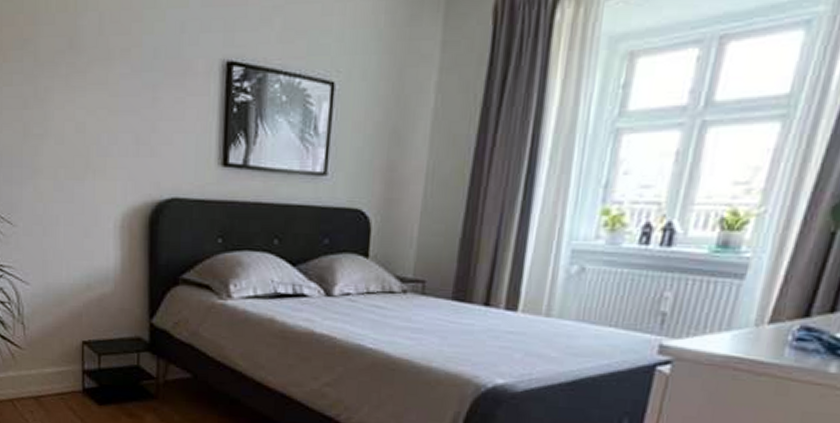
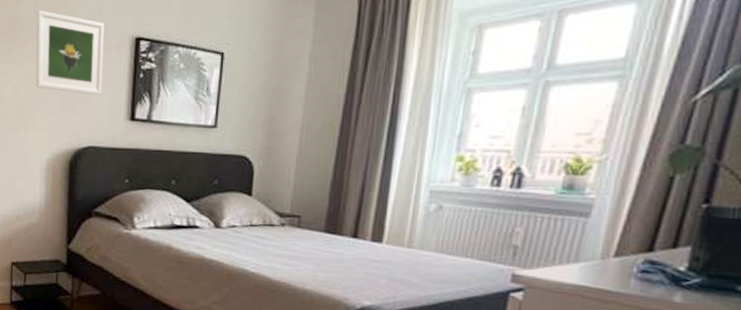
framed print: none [102,25,188,134] -> present [36,10,104,95]

